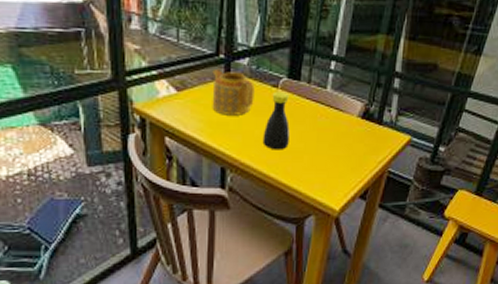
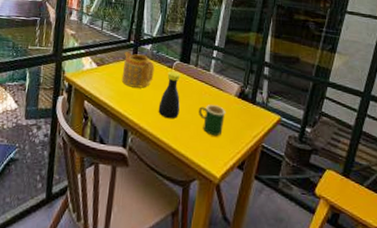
mug: none [312,129,347,166] -> present [198,105,226,137]

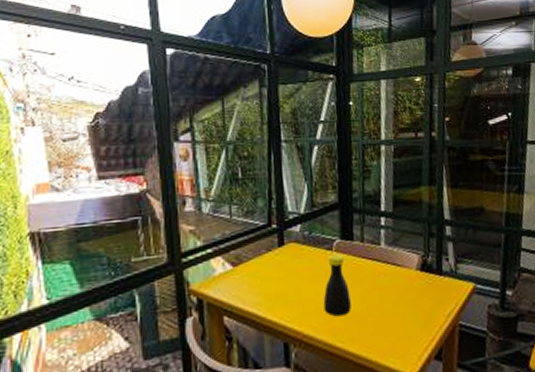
teapot: present [121,52,155,88] -> none [266,240,311,286]
mug: present [198,105,226,137] -> none [374,286,409,326]

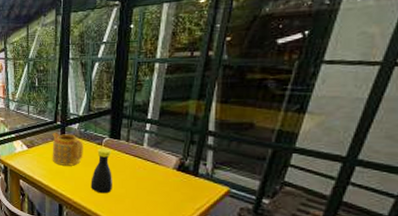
teapot: none [266,240,311,286] -> present [52,133,83,166]

